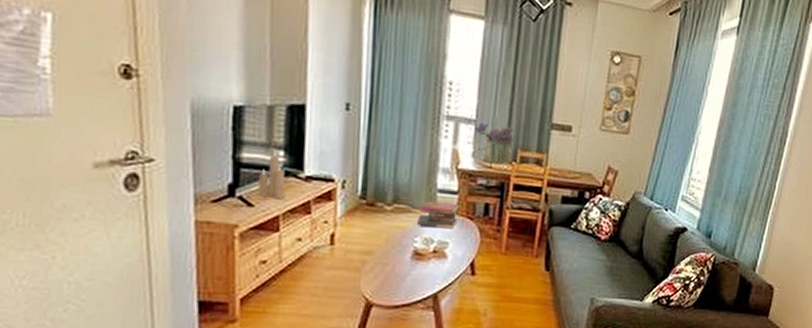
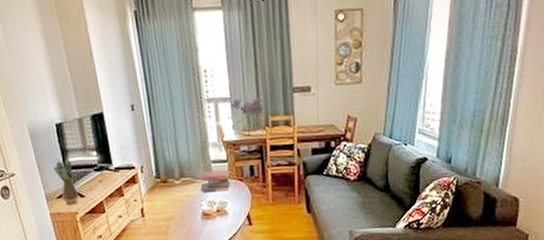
vase: none [215,151,246,215] -> present [53,159,79,205]
candle: present [256,150,286,200] -> none [83,152,104,189]

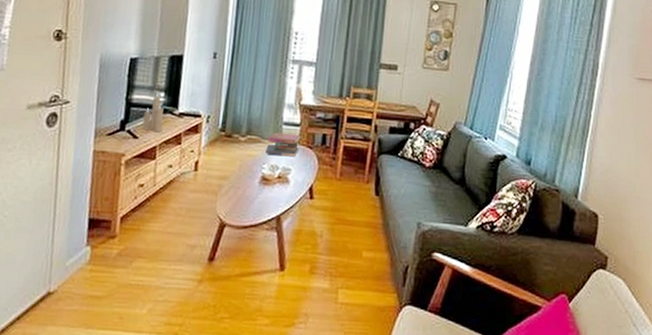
vase: present [53,159,79,205] -> none [112,94,135,145]
candle: none [83,152,104,189] -> present [141,92,164,133]
flower bouquet: present [230,98,264,135] -> none [313,65,348,102]

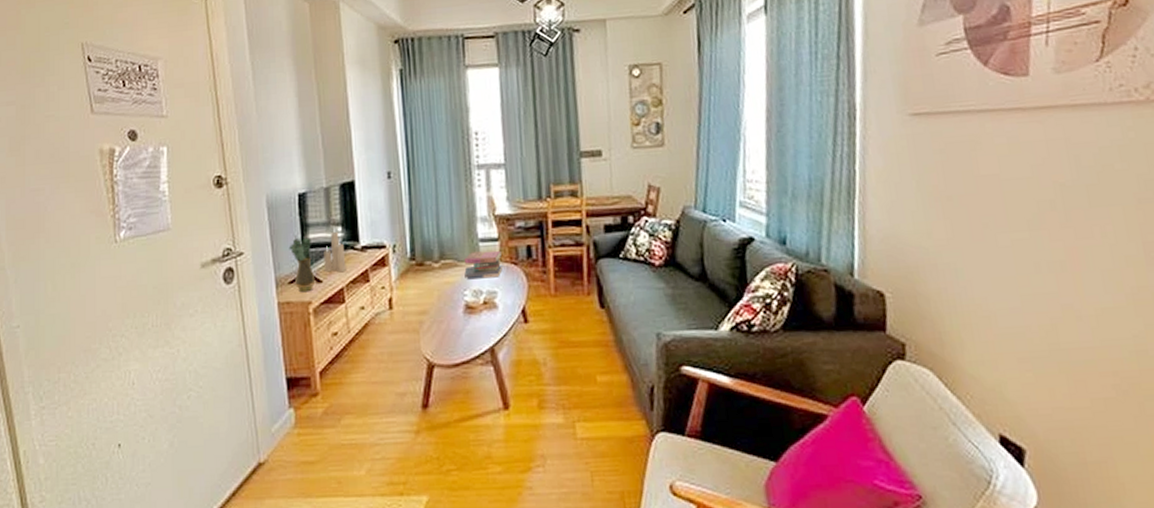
vase: none [112,94,135,145] -> present [289,236,316,293]

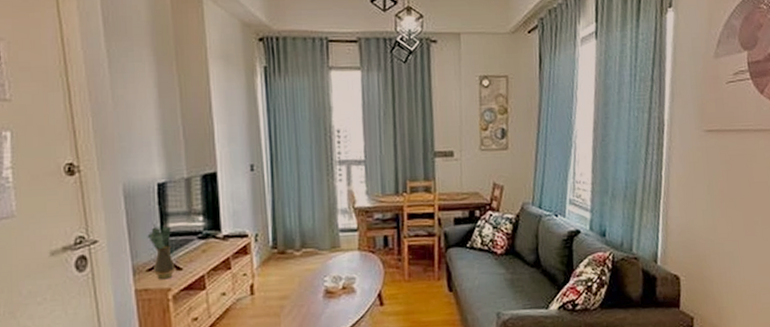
candle: present [323,227,346,273] -> none [183,216,208,261]
books: present [464,250,503,280] -> none [325,240,361,267]

